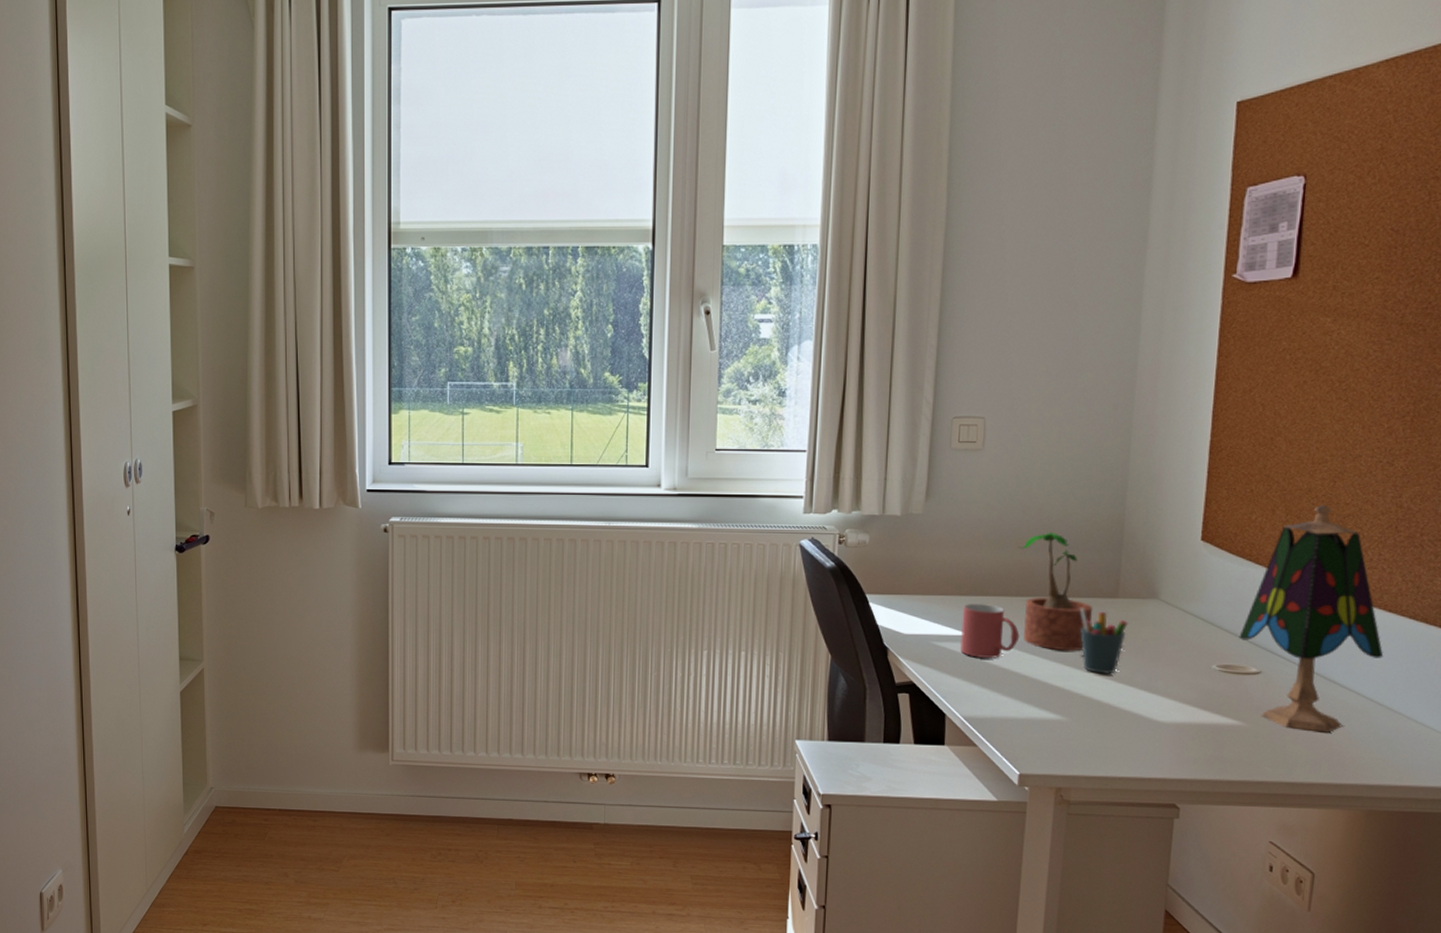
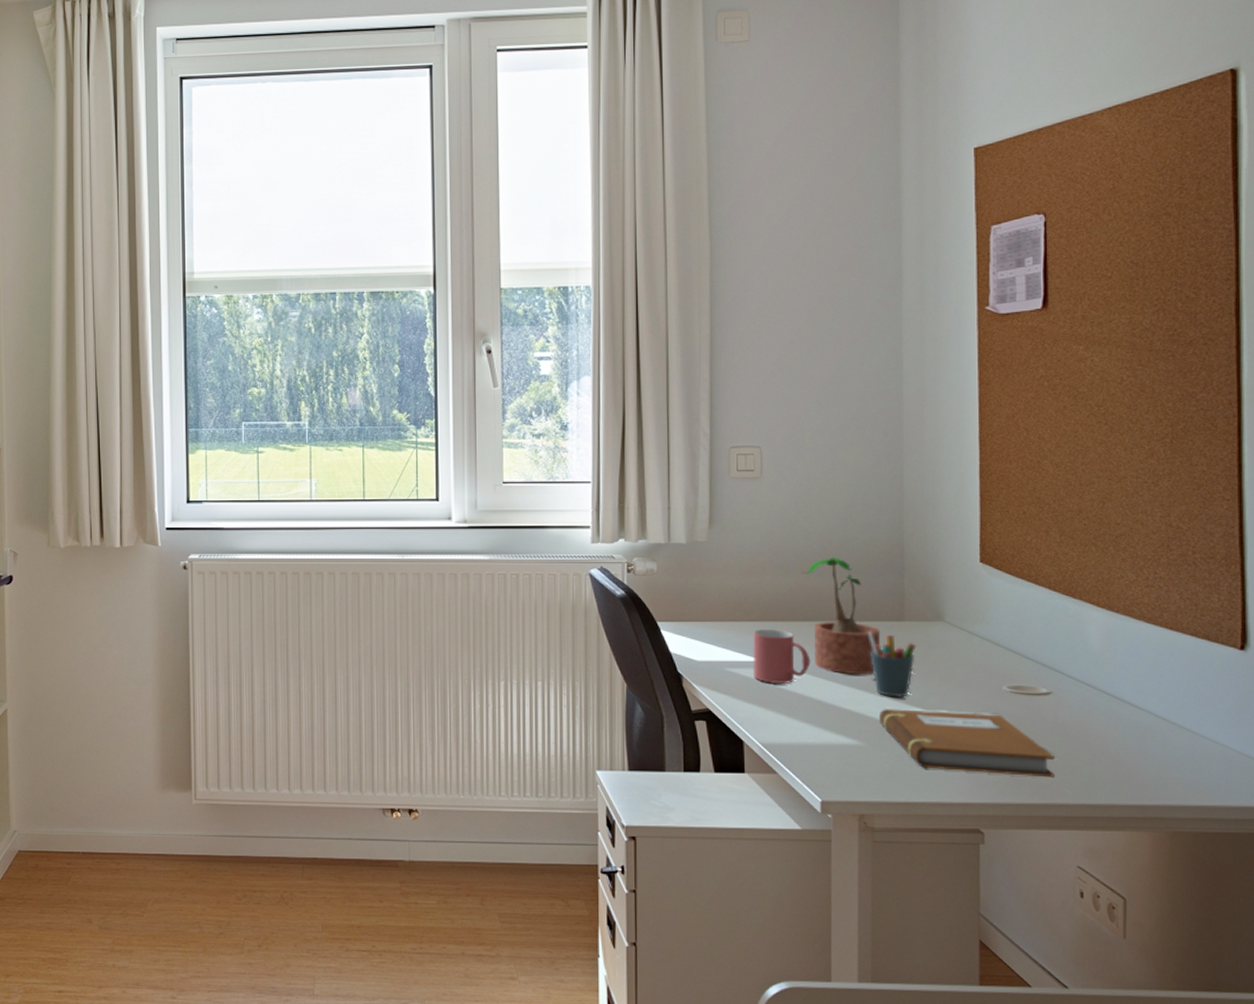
notebook: none [1083,685,1258,756] -> present [878,709,1055,778]
table lamp: present [1239,504,1384,733] -> none [1026,525,1170,753]

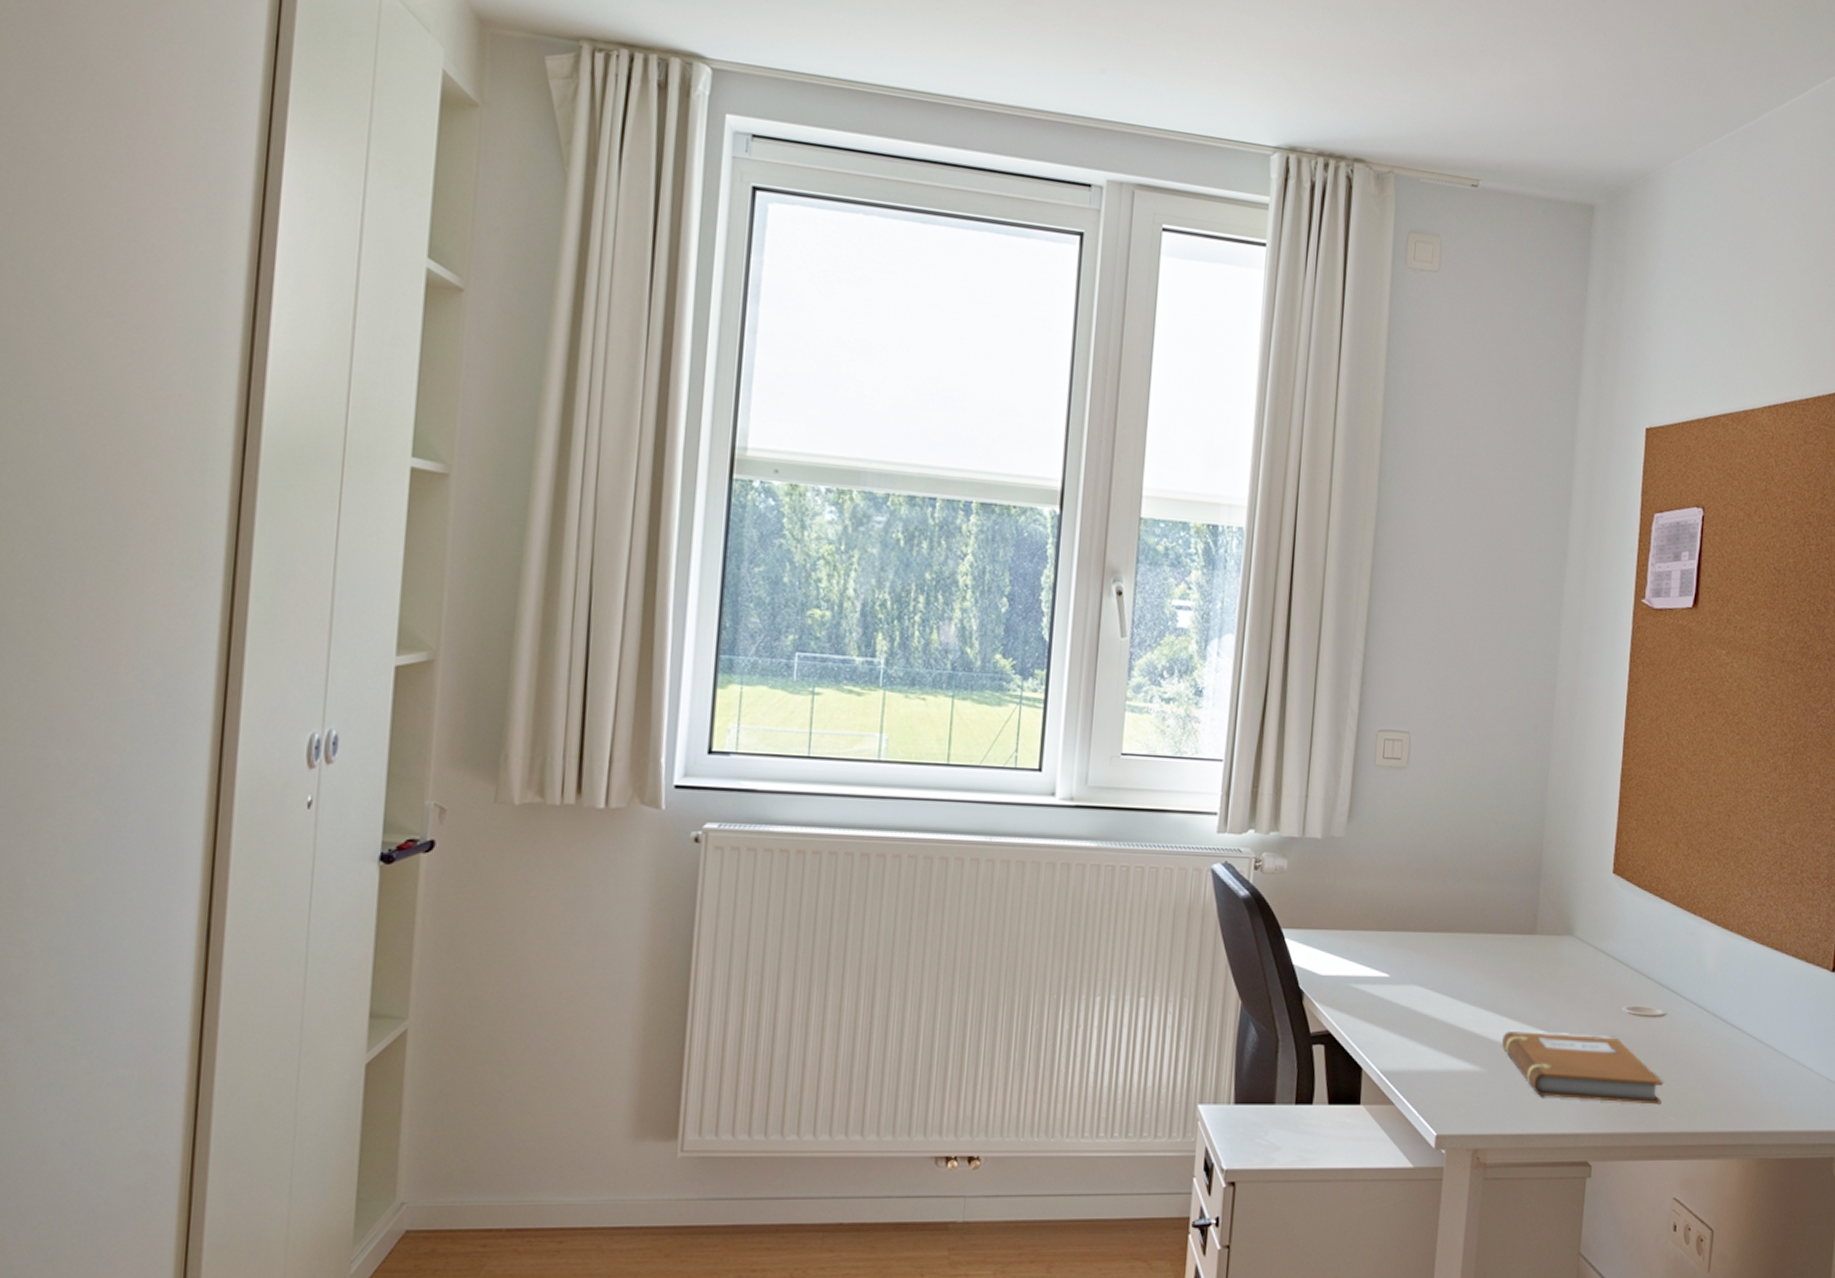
mug: present [752,628,811,684] -> none [1378,939,1440,1002]
potted plant: present [803,557,881,675] -> none [1440,860,1512,994]
pen holder: present [867,631,917,698] -> none [1499,945,1545,1019]

